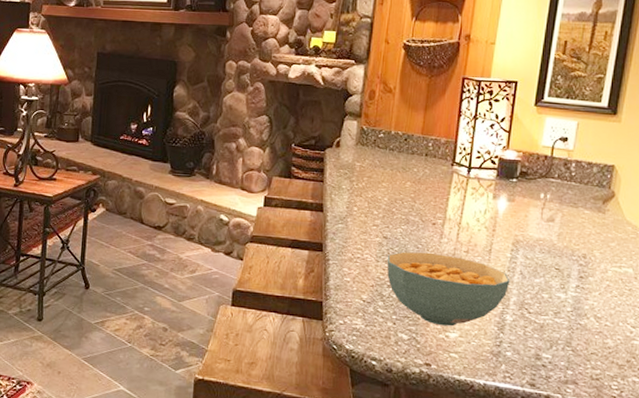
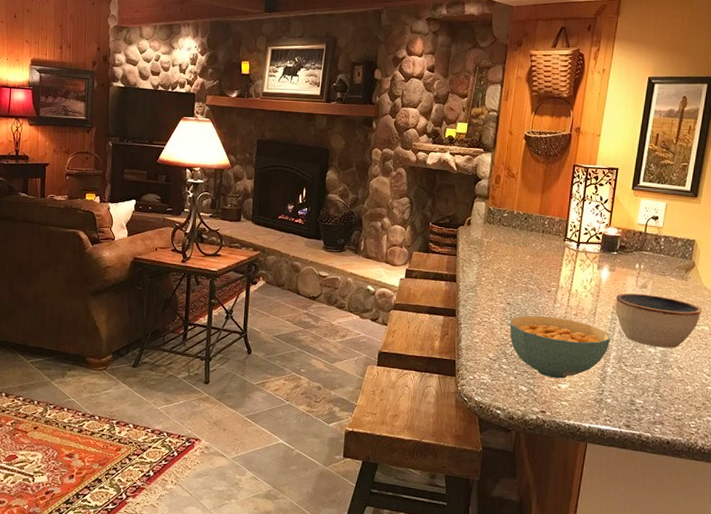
bowl: none [516,227,625,294] -> present [615,293,702,349]

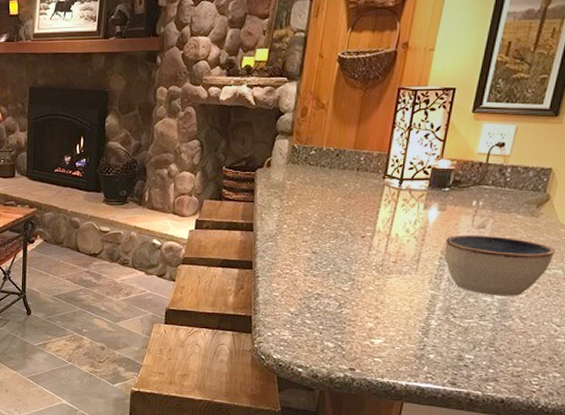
cereal bowl: present [509,315,611,379] -> none [315,264,437,334]

